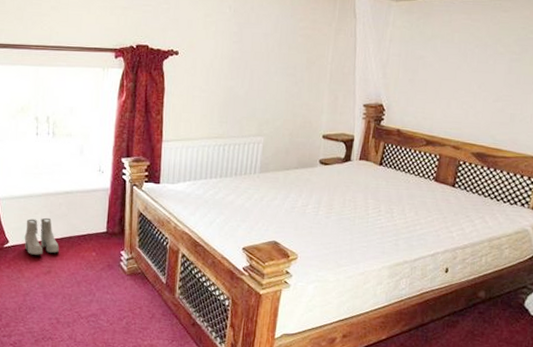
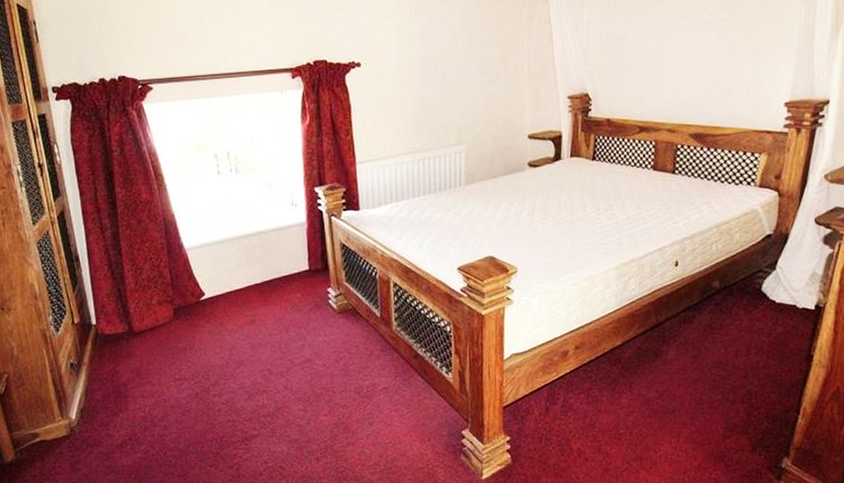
boots: present [24,217,59,255] -> none [220,262,261,305]

